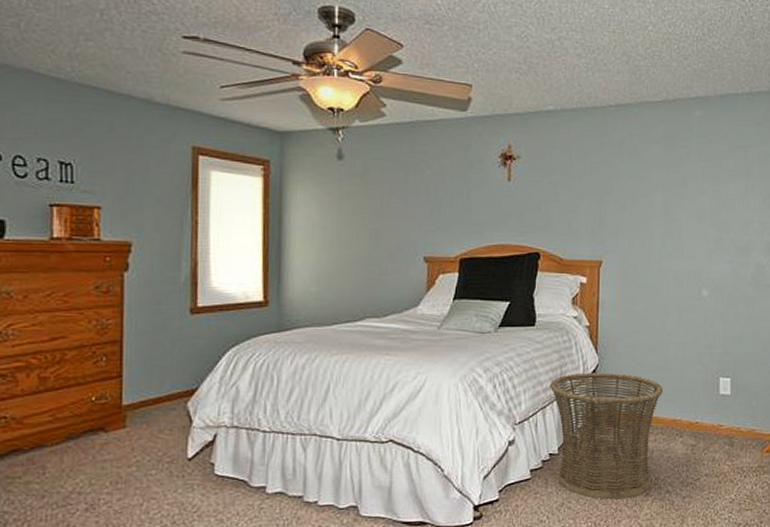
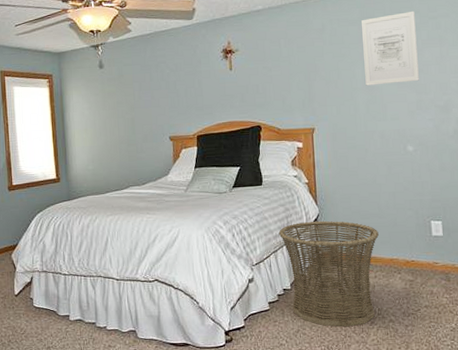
wall art: none [664,135,723,217] -> present [362,10,419,86]

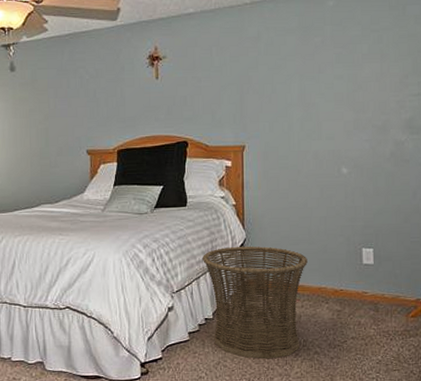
wall art: present [362,10,419,86] -> none [300,22,357,102]

